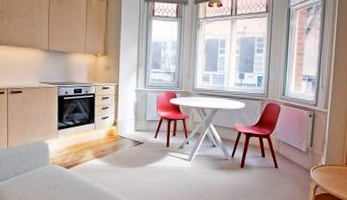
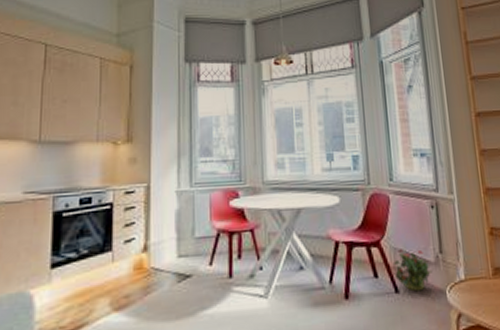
potted plant: none [276,141,303,169] -> present [392,249,433,292]

